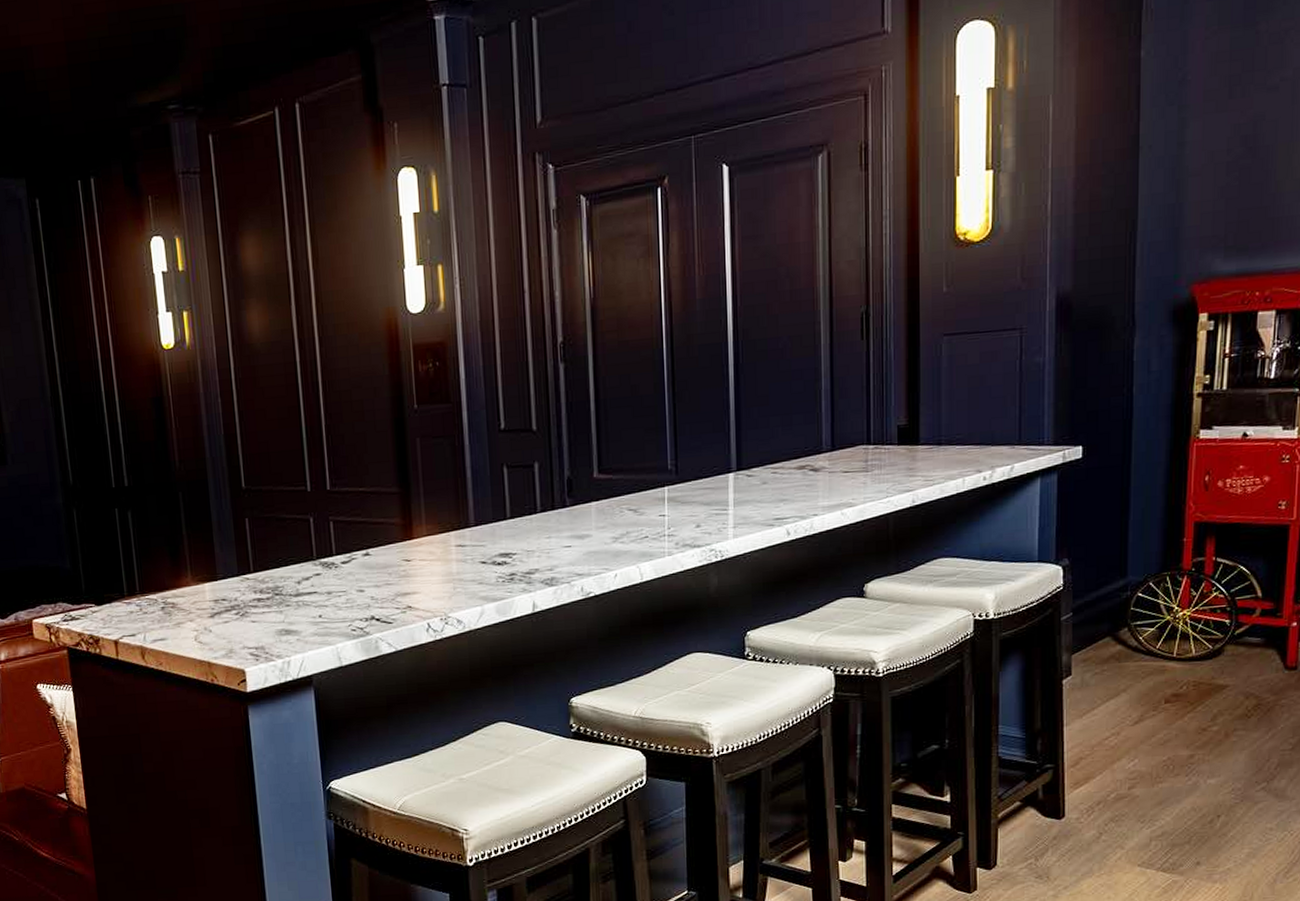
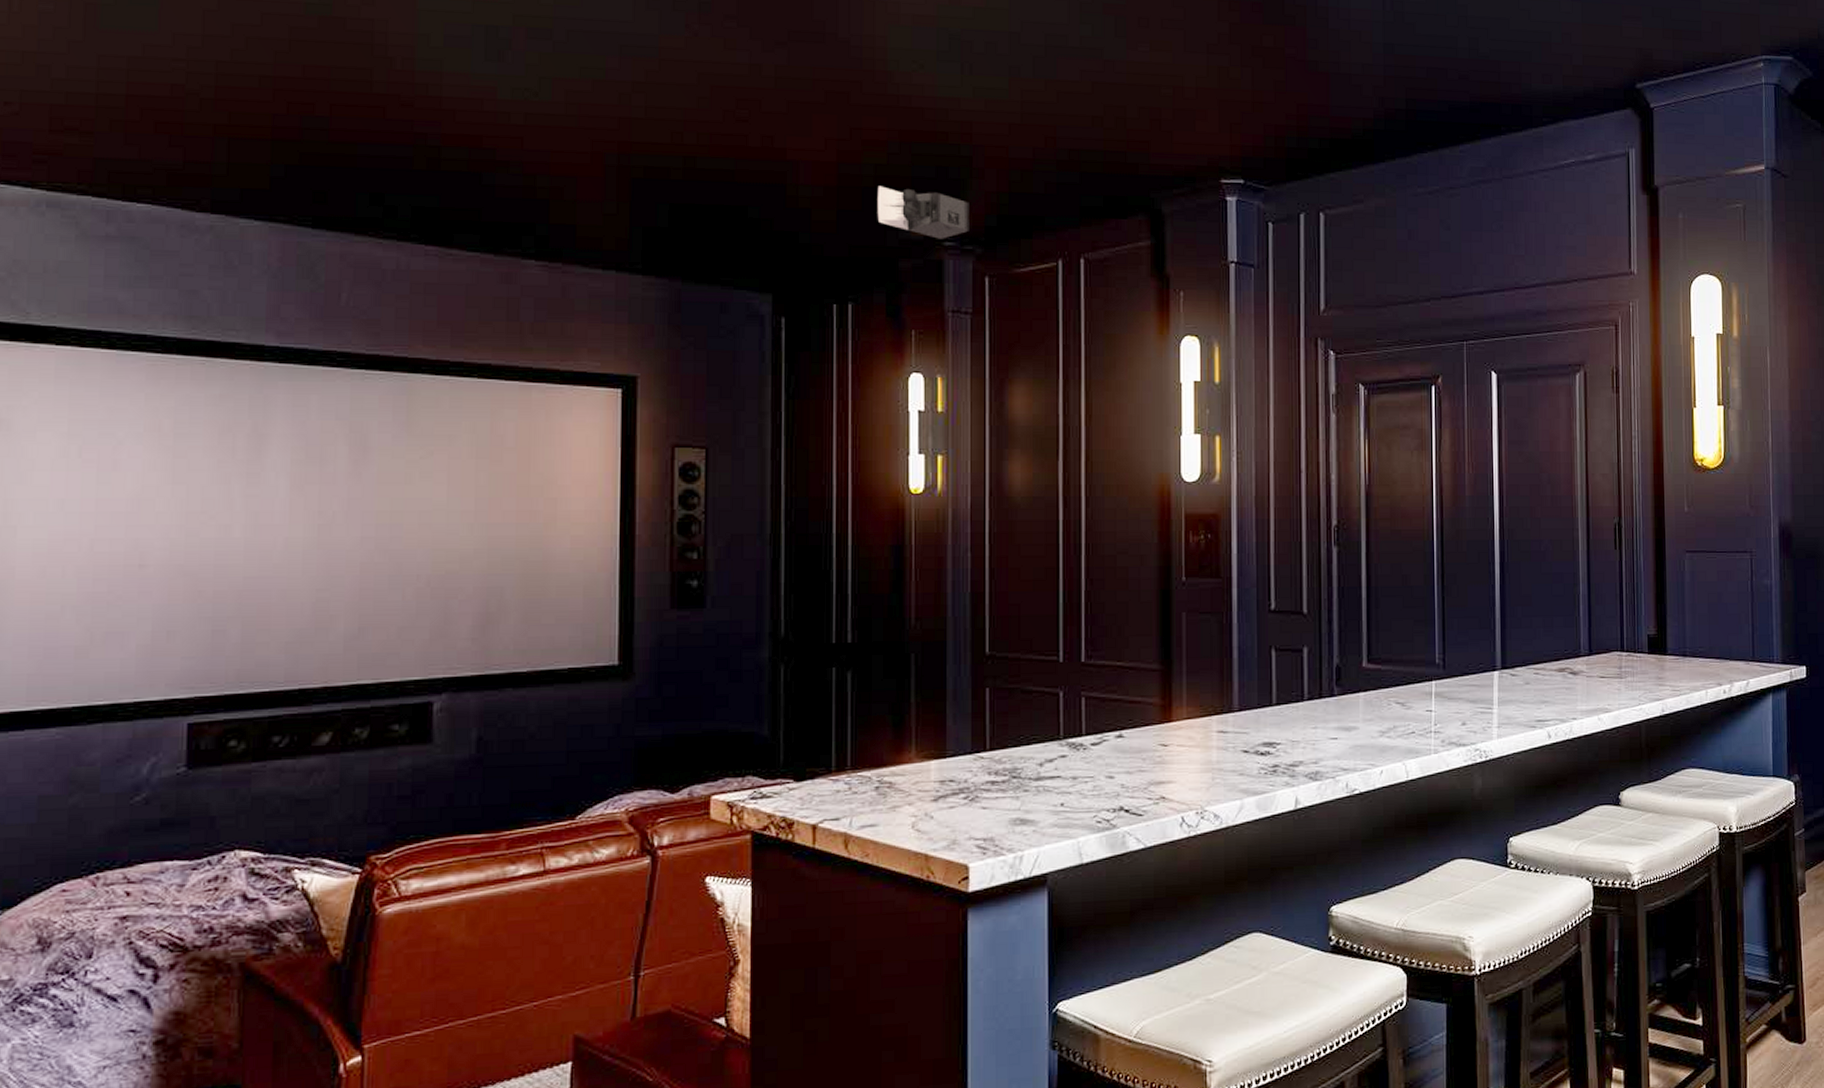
projector: none [103,56,190,104] -> present [877,186,969,239]

